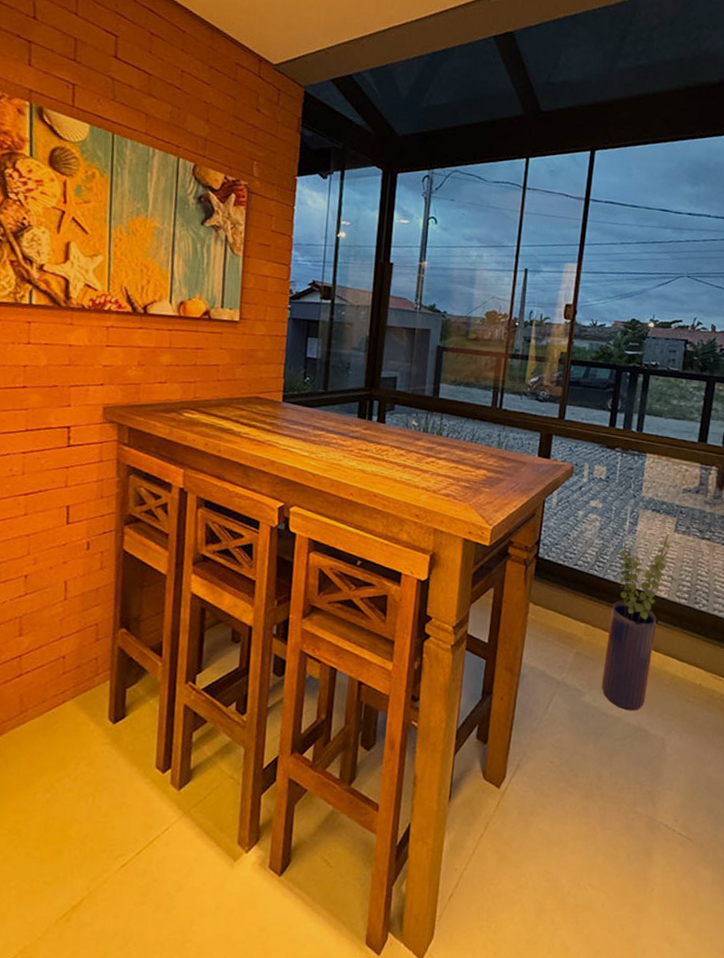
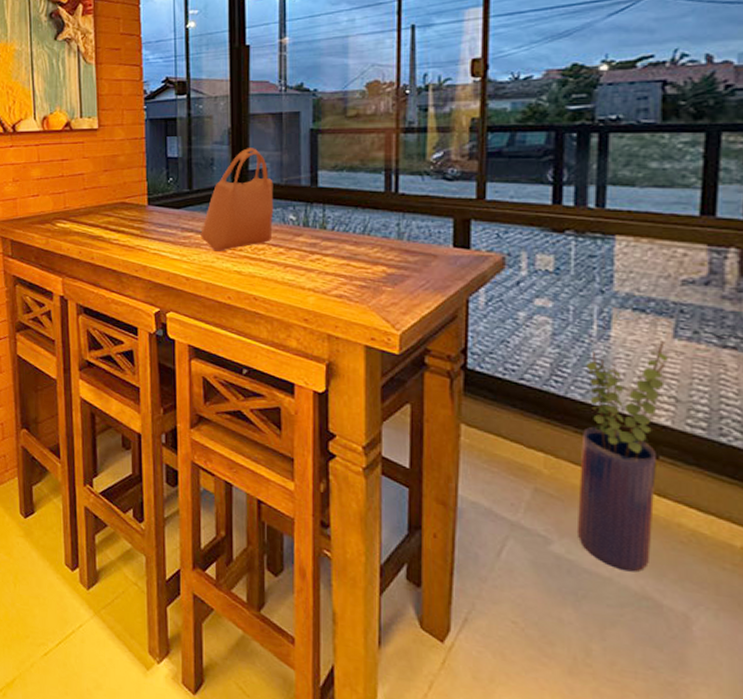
handbag: none [330,356,402,451] -> present [200,148,274,251]

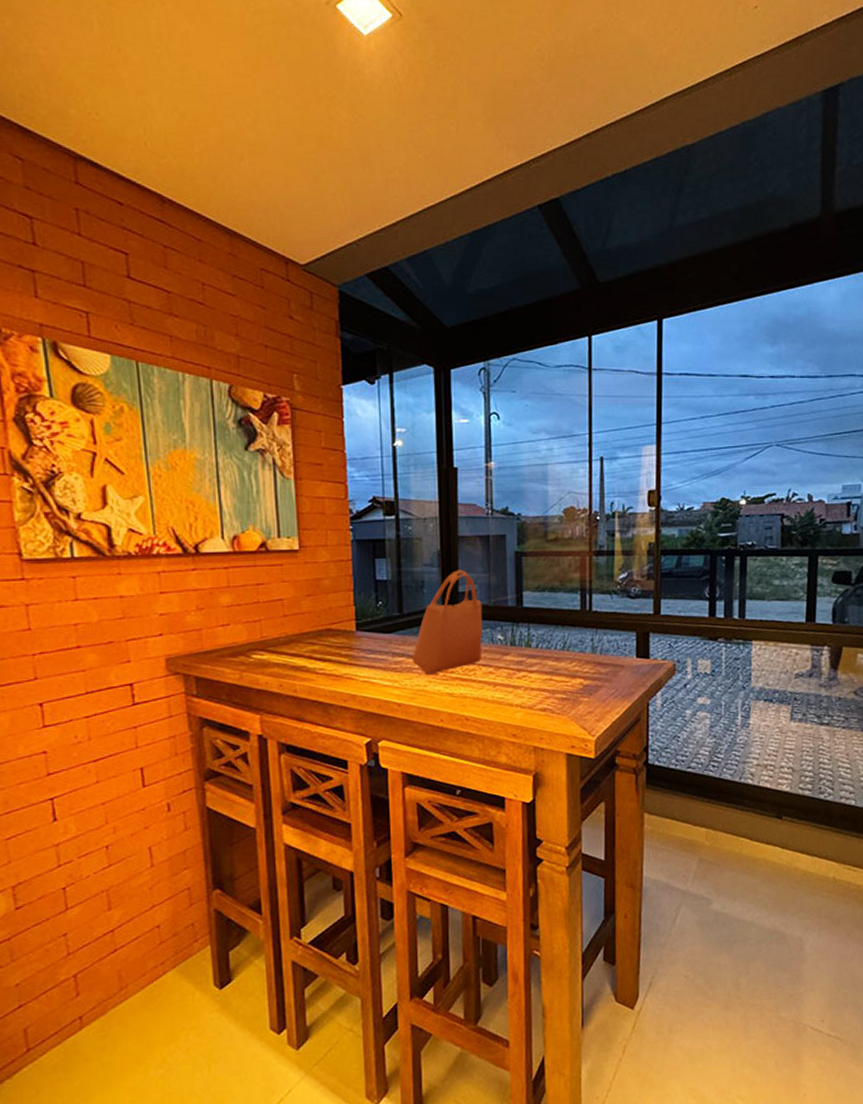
vase: present [576,341,668,572] -> none [729,724,788,914]

